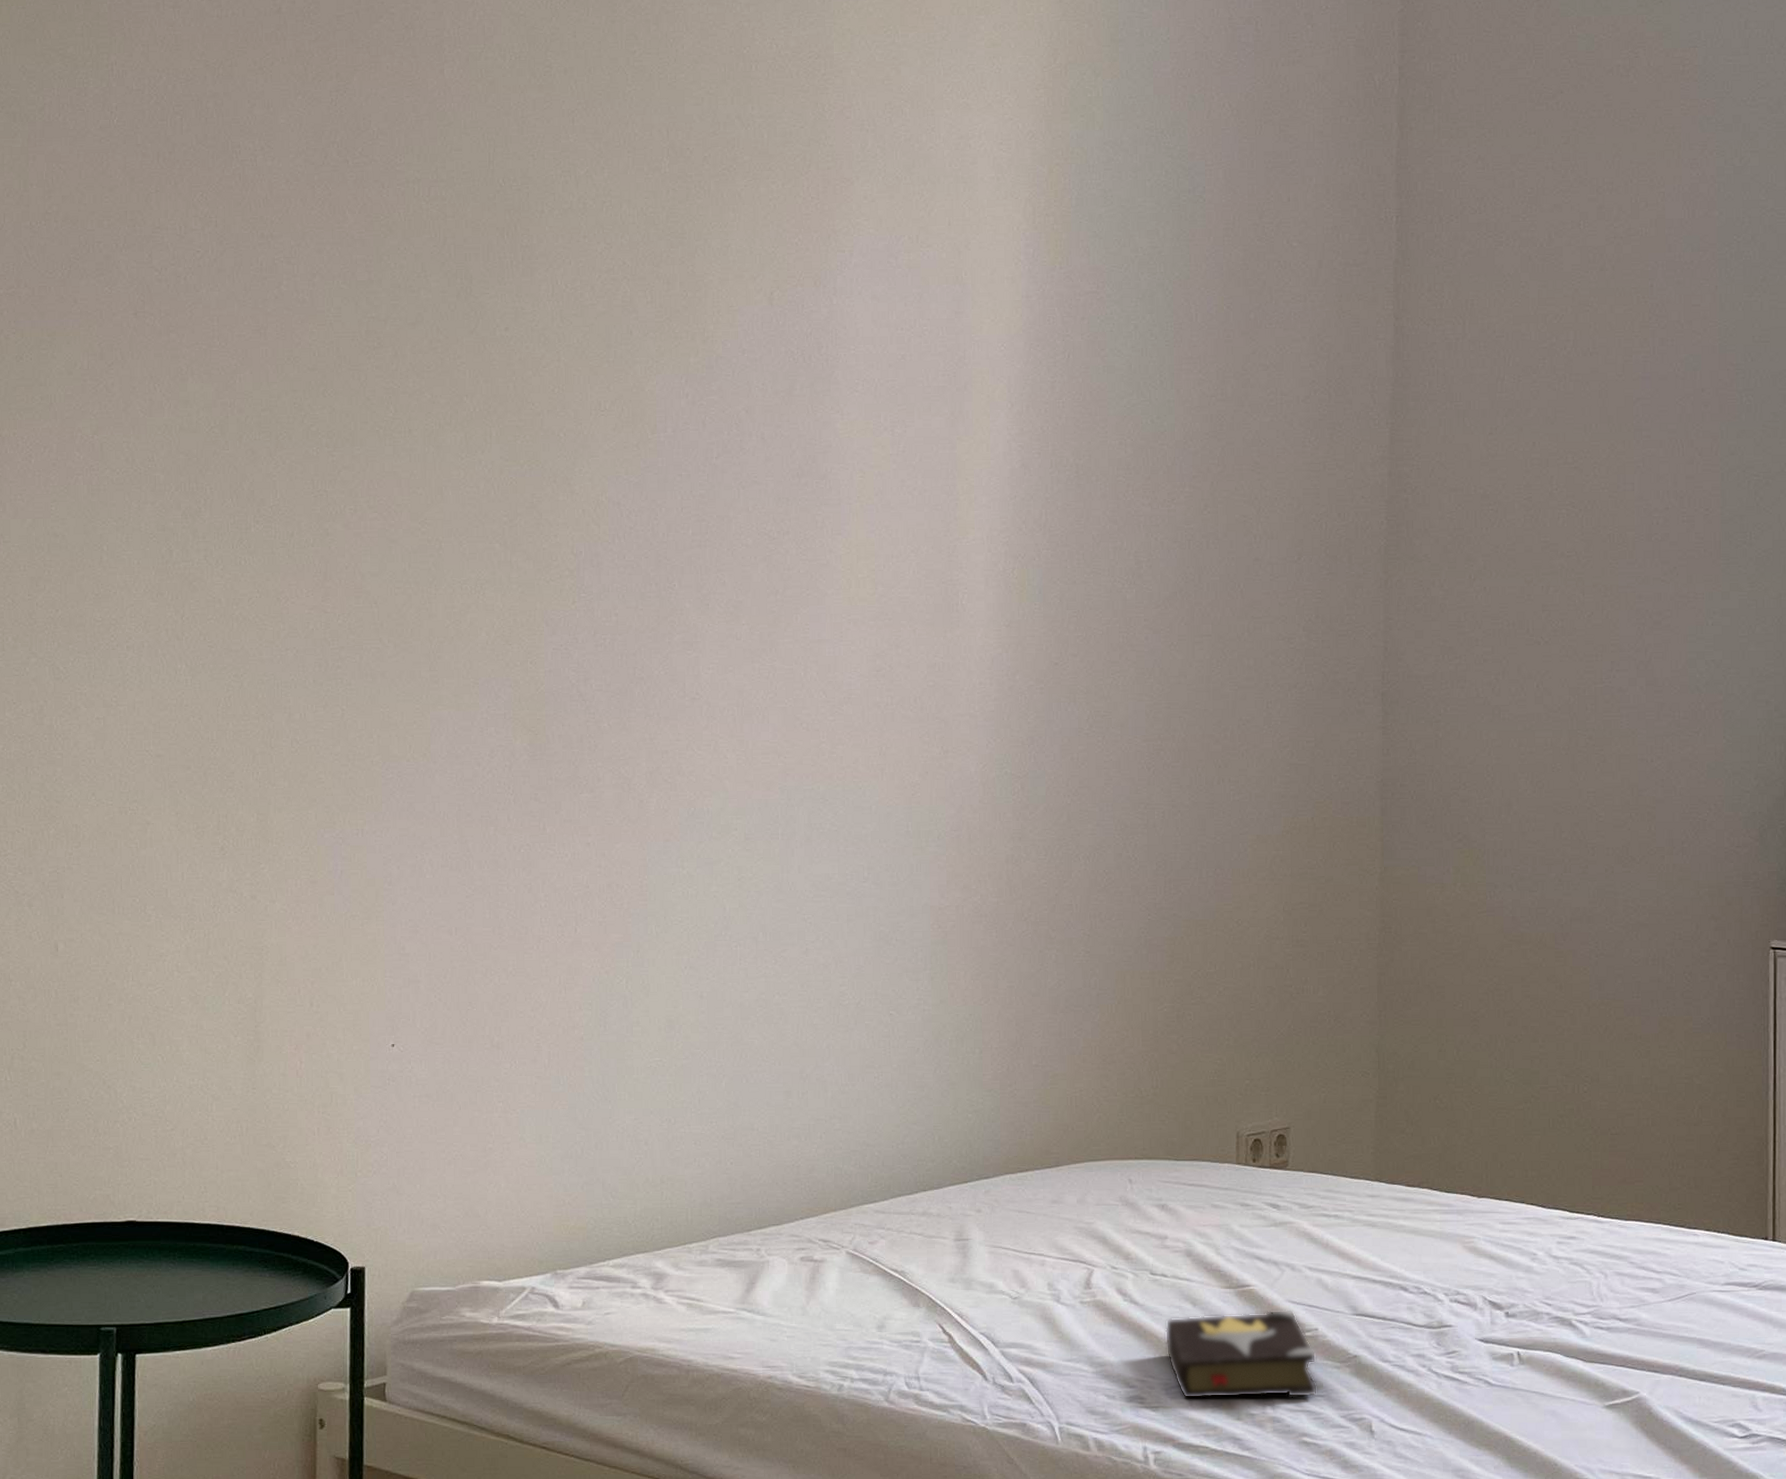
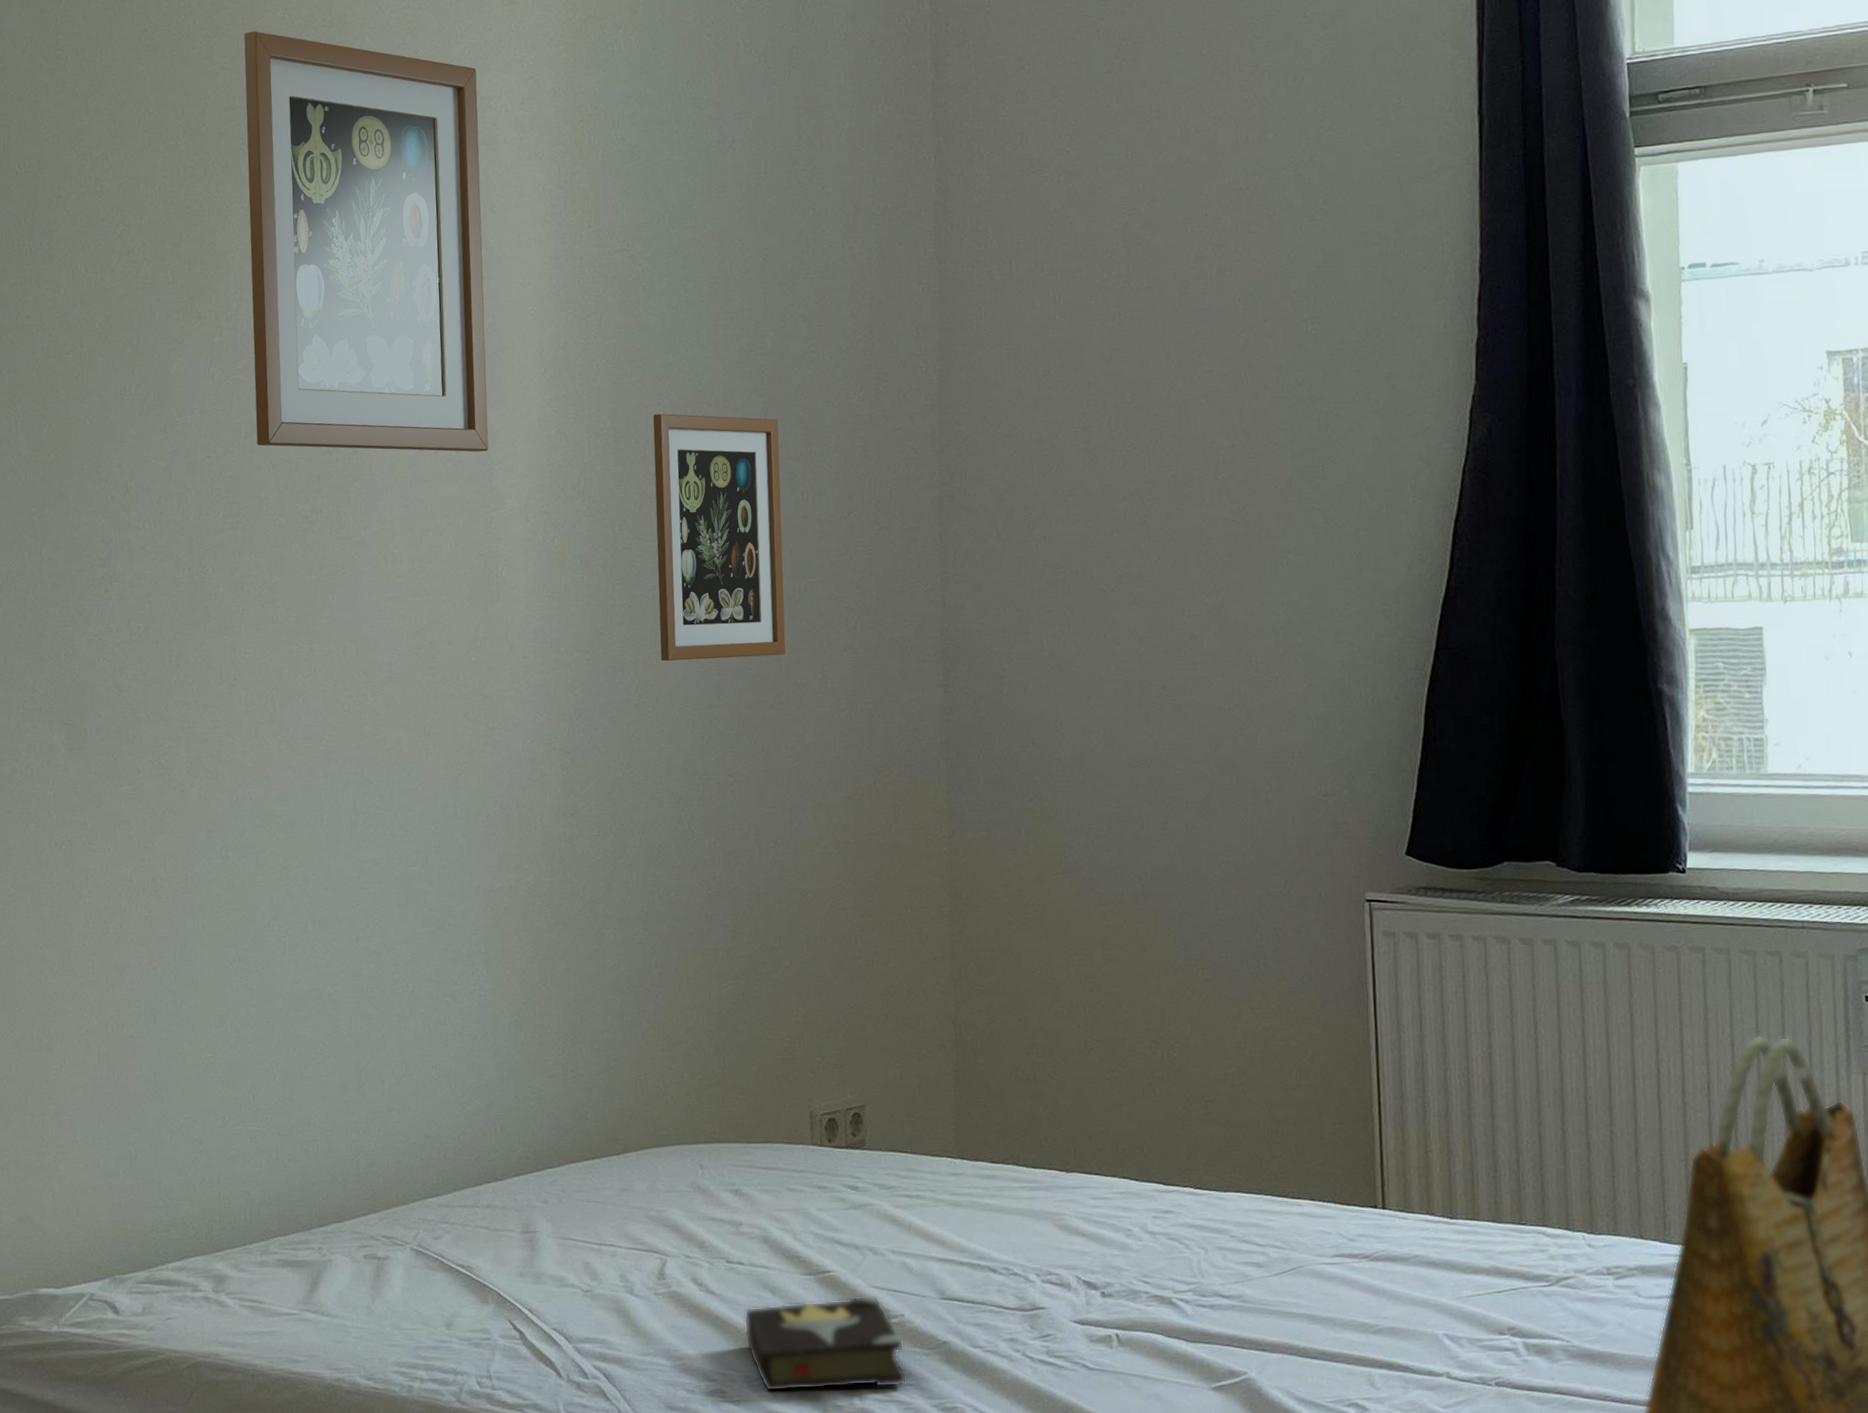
wall art: none [727,58,958,482] -> present [244,31,489,452]
picture frame: none [1112,453,1236,693] -> present [652,413,786,662]

